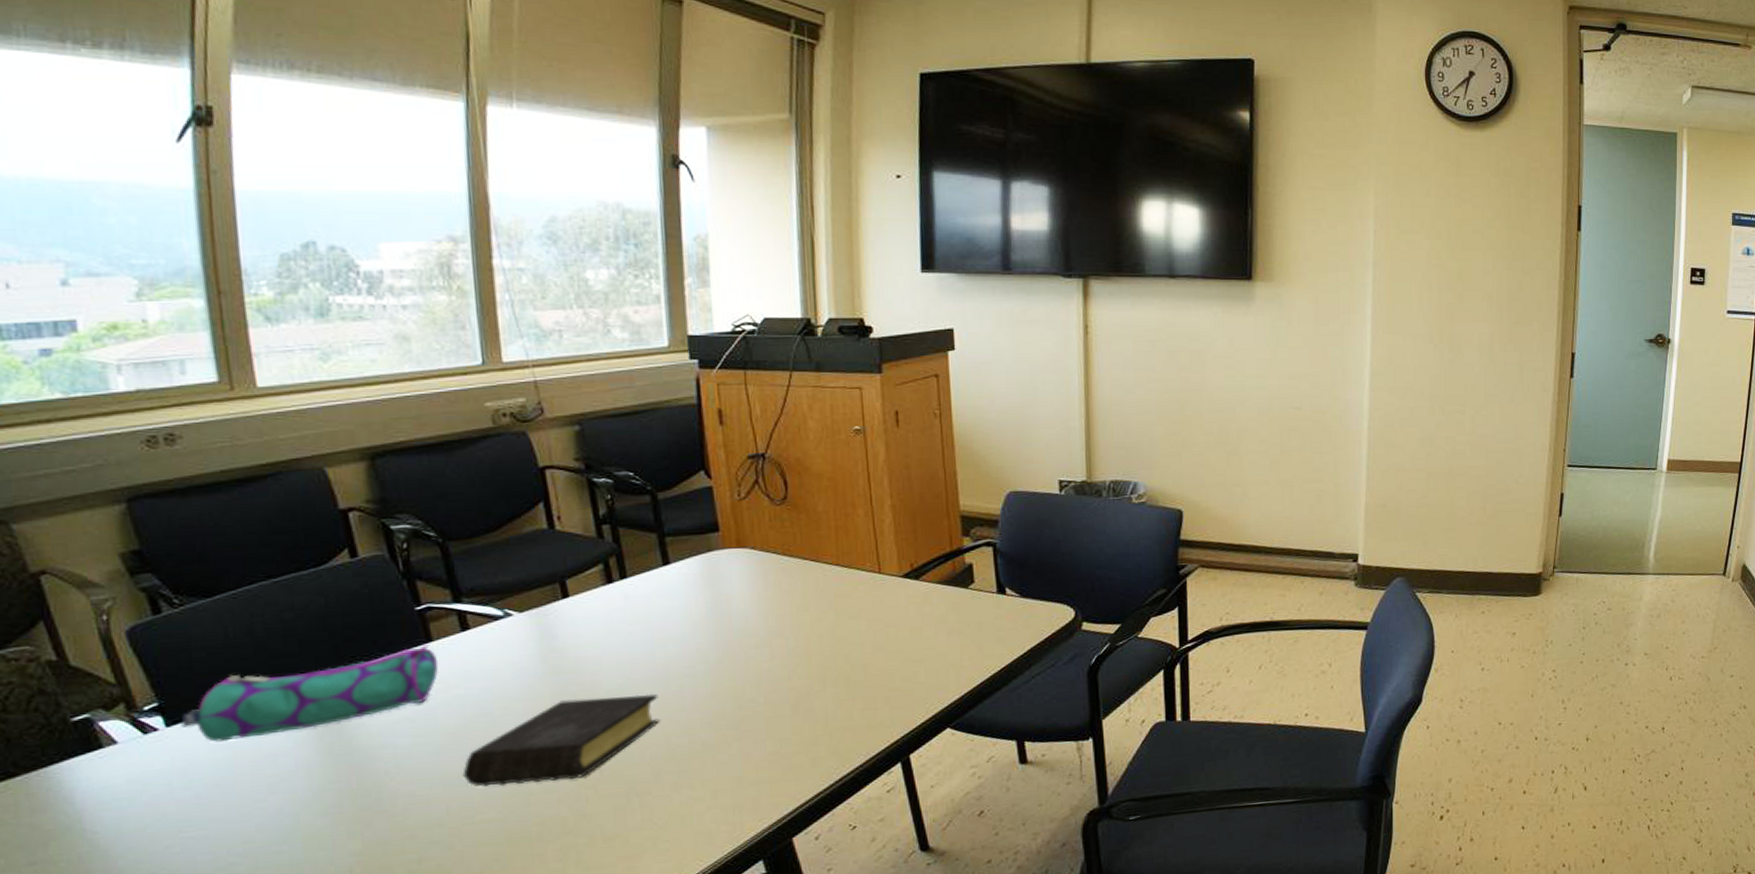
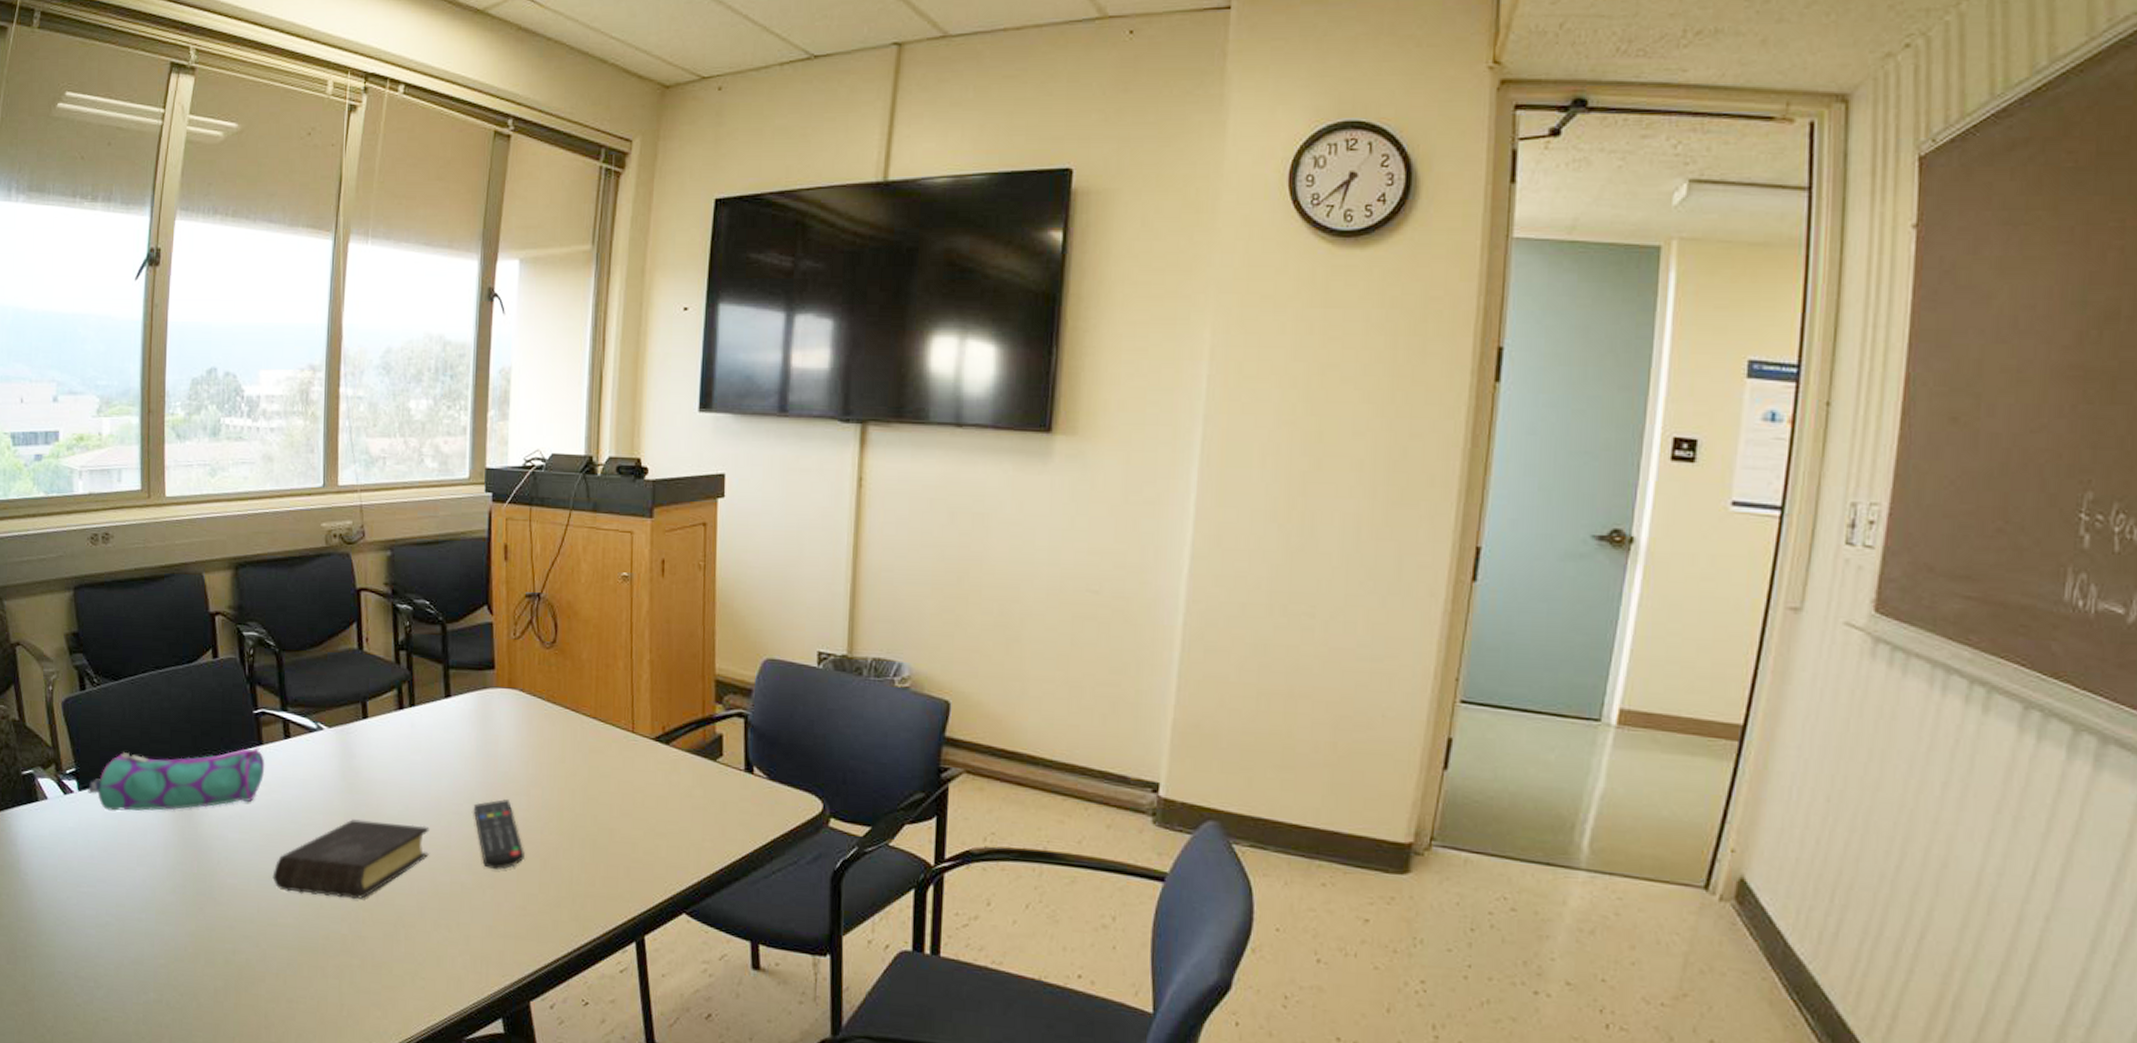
remote control: none [708,654,772,723] -> present [473,799,524,869]

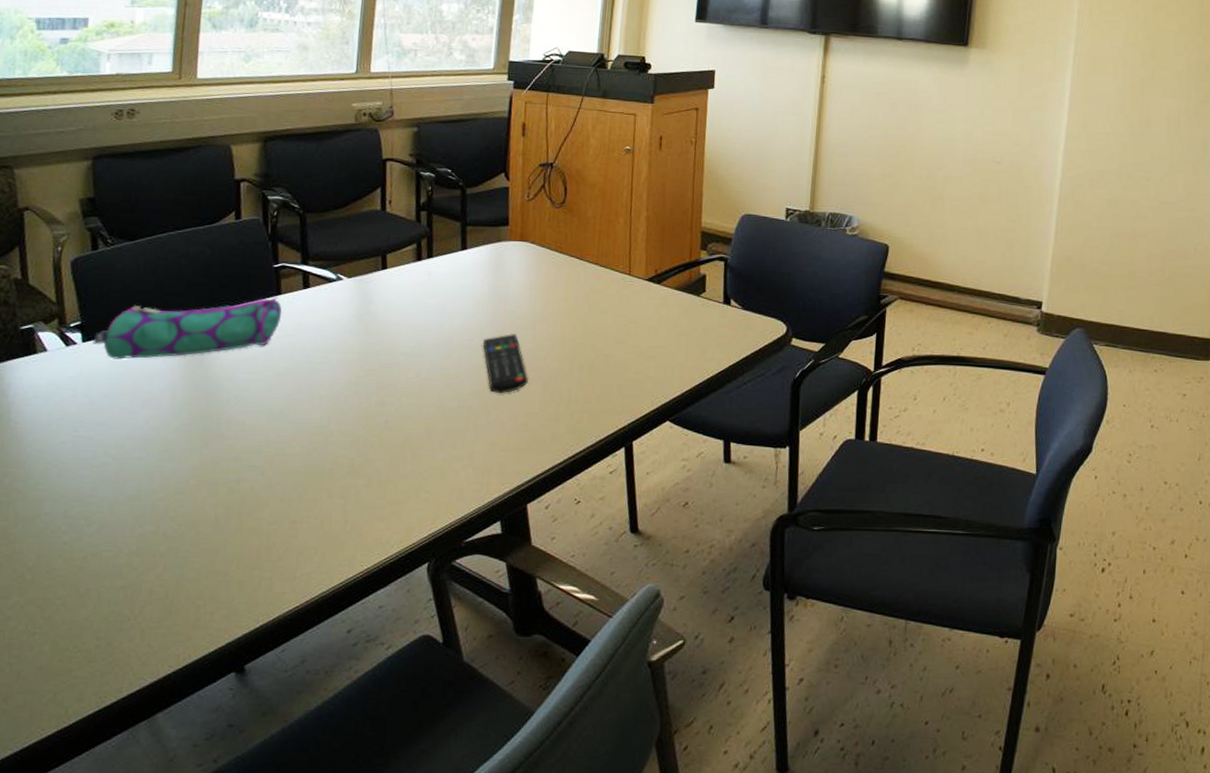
book: present [272,819,430,900] -> none [283,357,441,427]

